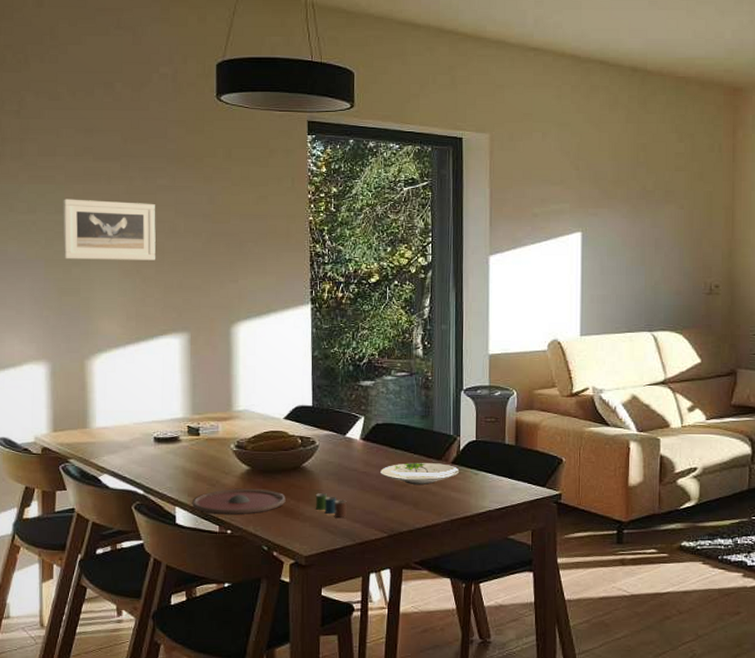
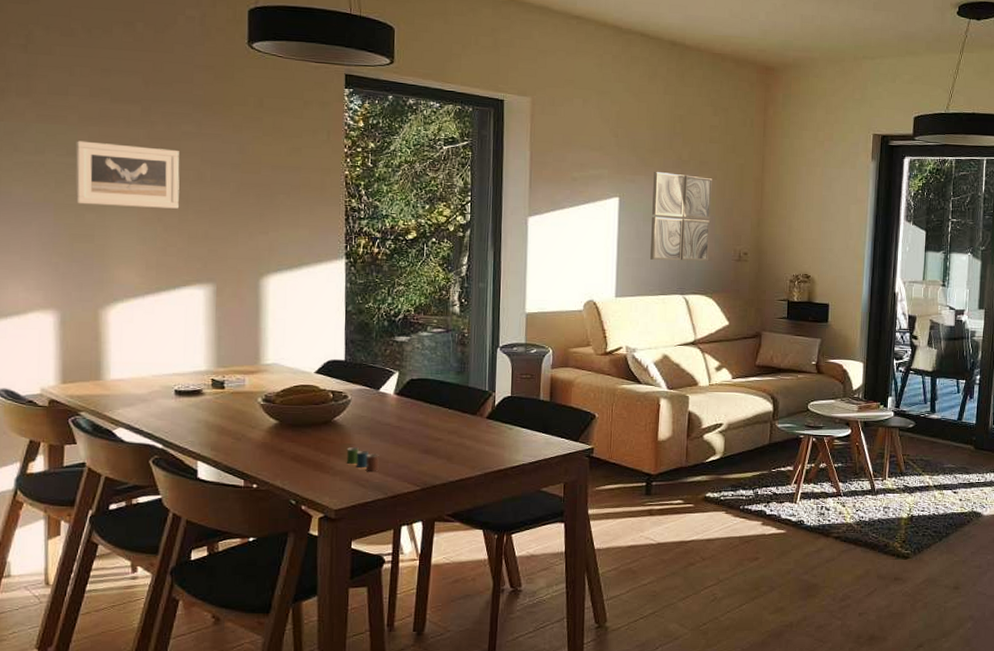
plate: present [192,488,286,515] -> none [215,442,316,469]
plate: present [380,463,460,485] -> none [414,417,494,439]
wall art: none [615,203,679,296] -> present [649,171,712,262]

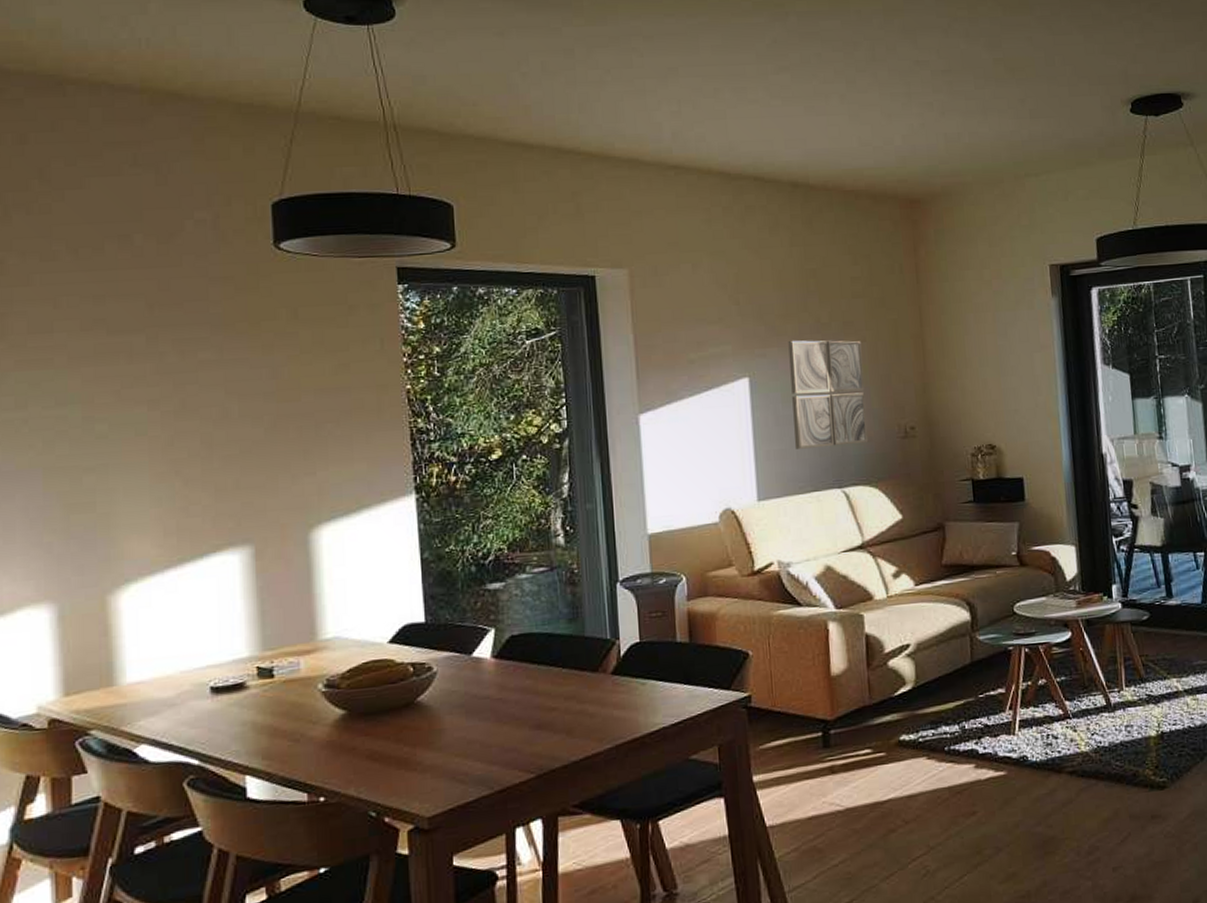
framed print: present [75,140,180,209] -> none [66,383,200,466]
cup: present [346,447,379,472] -> none [436,732,480,763]

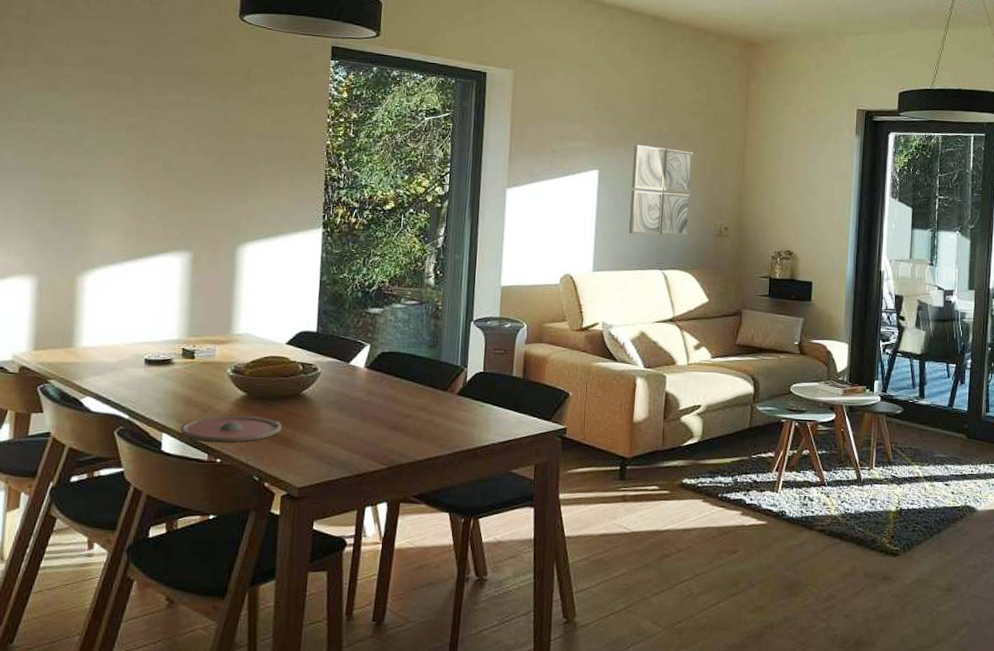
plate: none [268,737,397,779] -> present [180,415,282,443]

